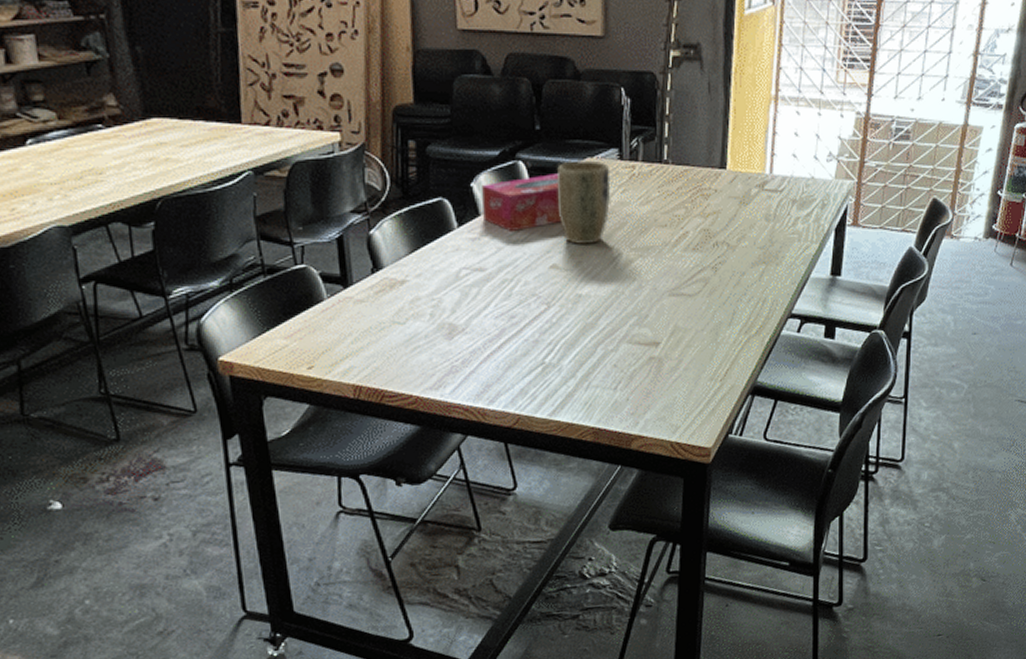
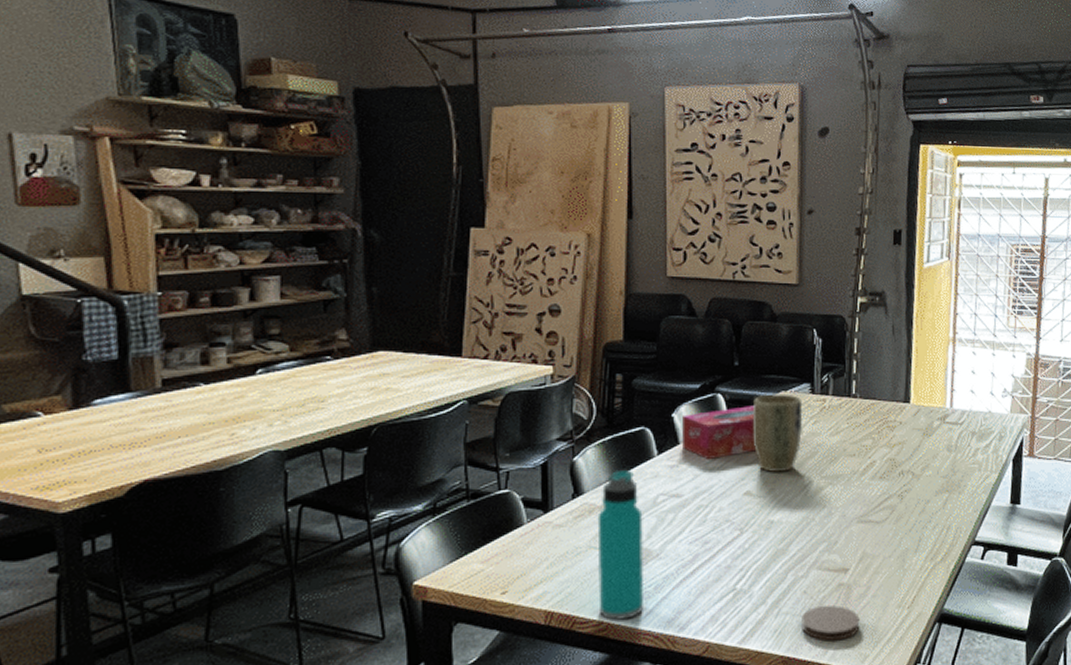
water bottle: none [399,242,452,395] -> present [597,469,645,621]
coaster: none [612,378,671,413] -> present [801,604,860,641]

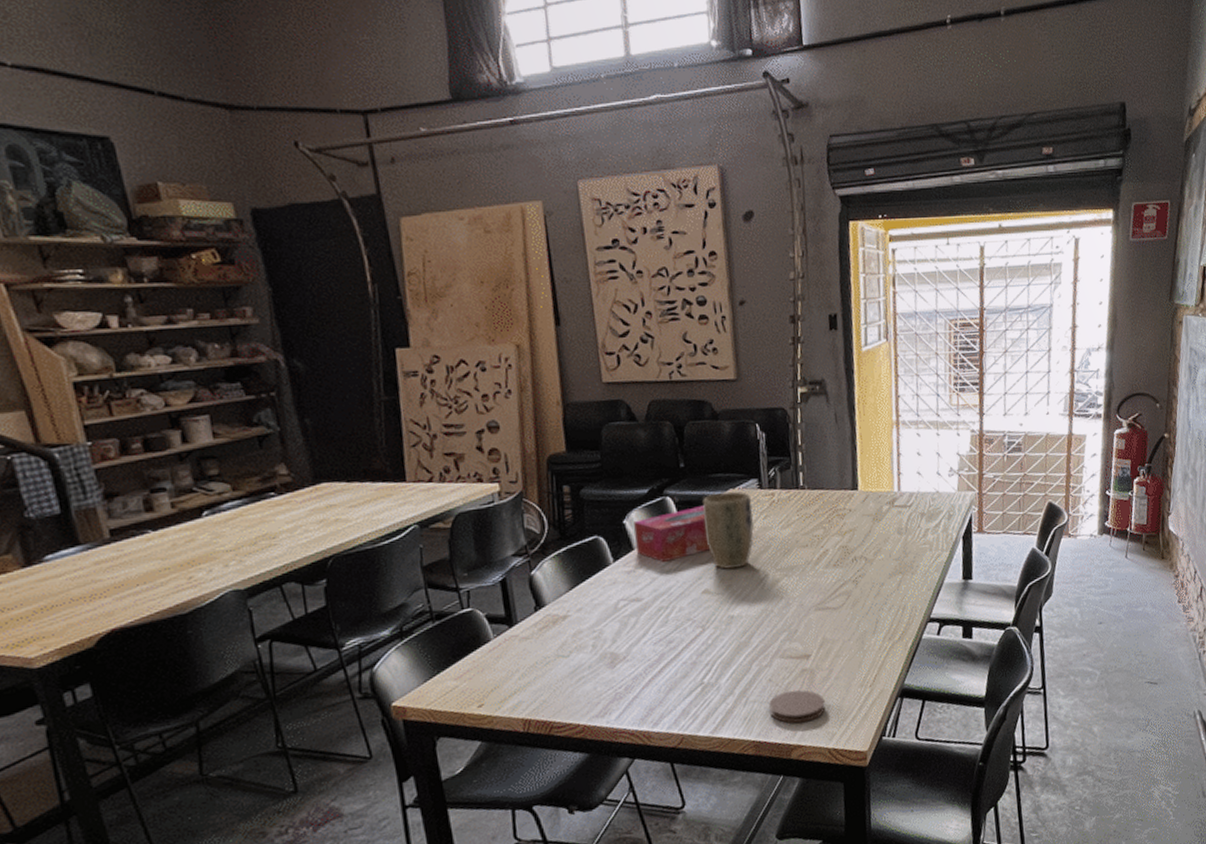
water bottle: present [597,469,645,621] -> none [561,578,616,723]

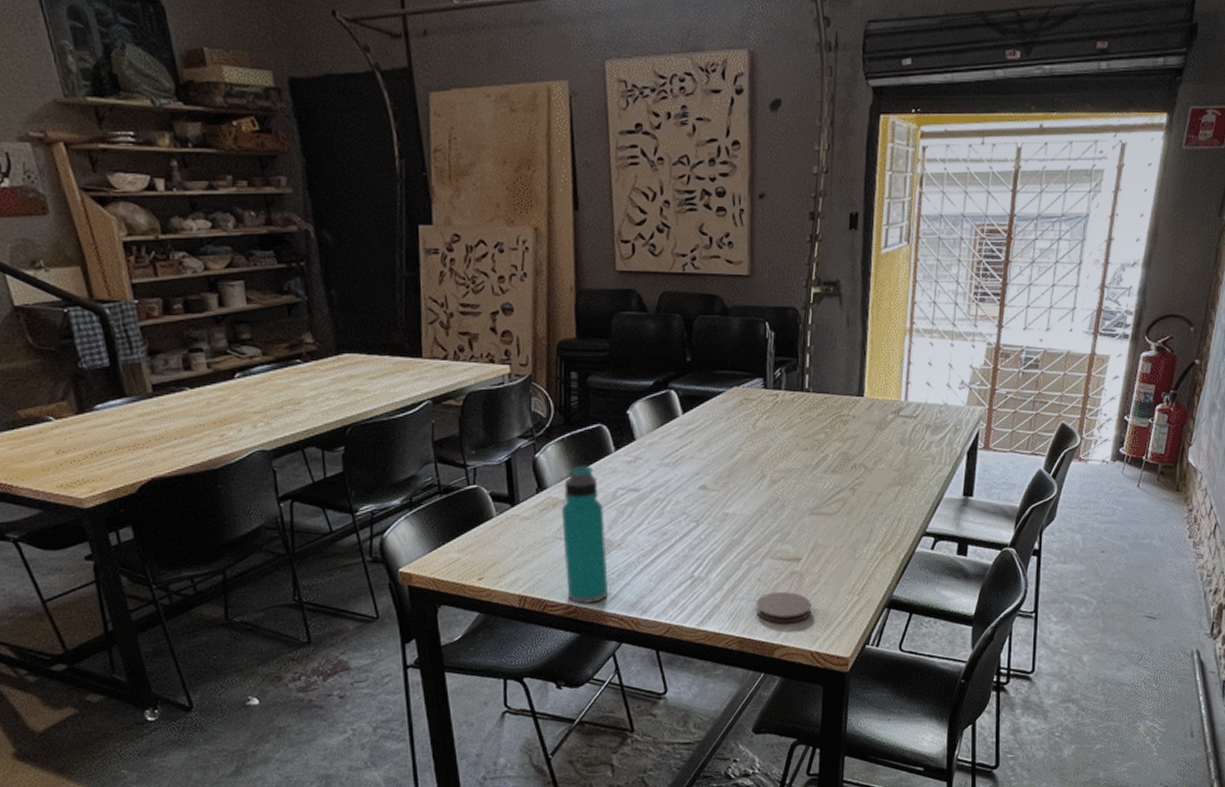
water bottle: none [561,578,616,723] -> present [561,465,608,605]
tissue box: present [634,506,710,562] -> none [637,402,710,454]
plant pot: present [703,491,754,570] -> none [705,389,756,468]

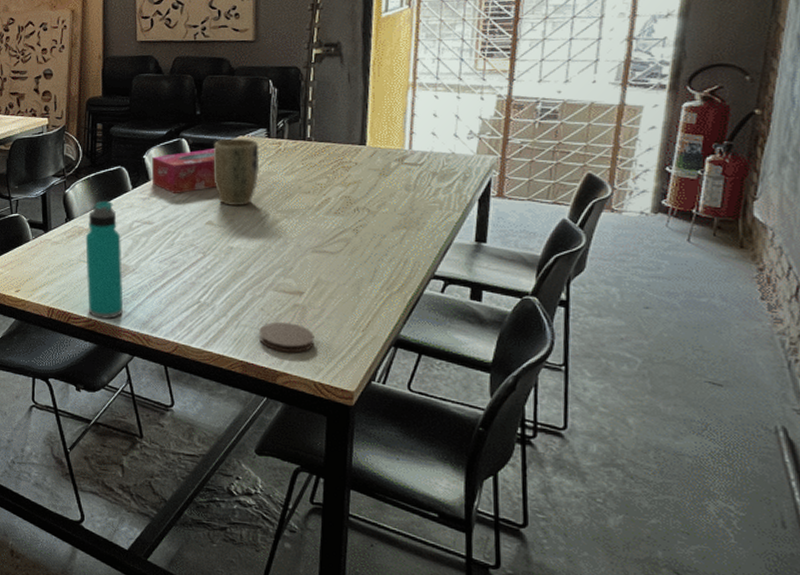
tissue box: none [637,402,710,454] -> present [152,149,216,193]
plant pot: none [705,389,756,468] -> present [213,138,260,207]

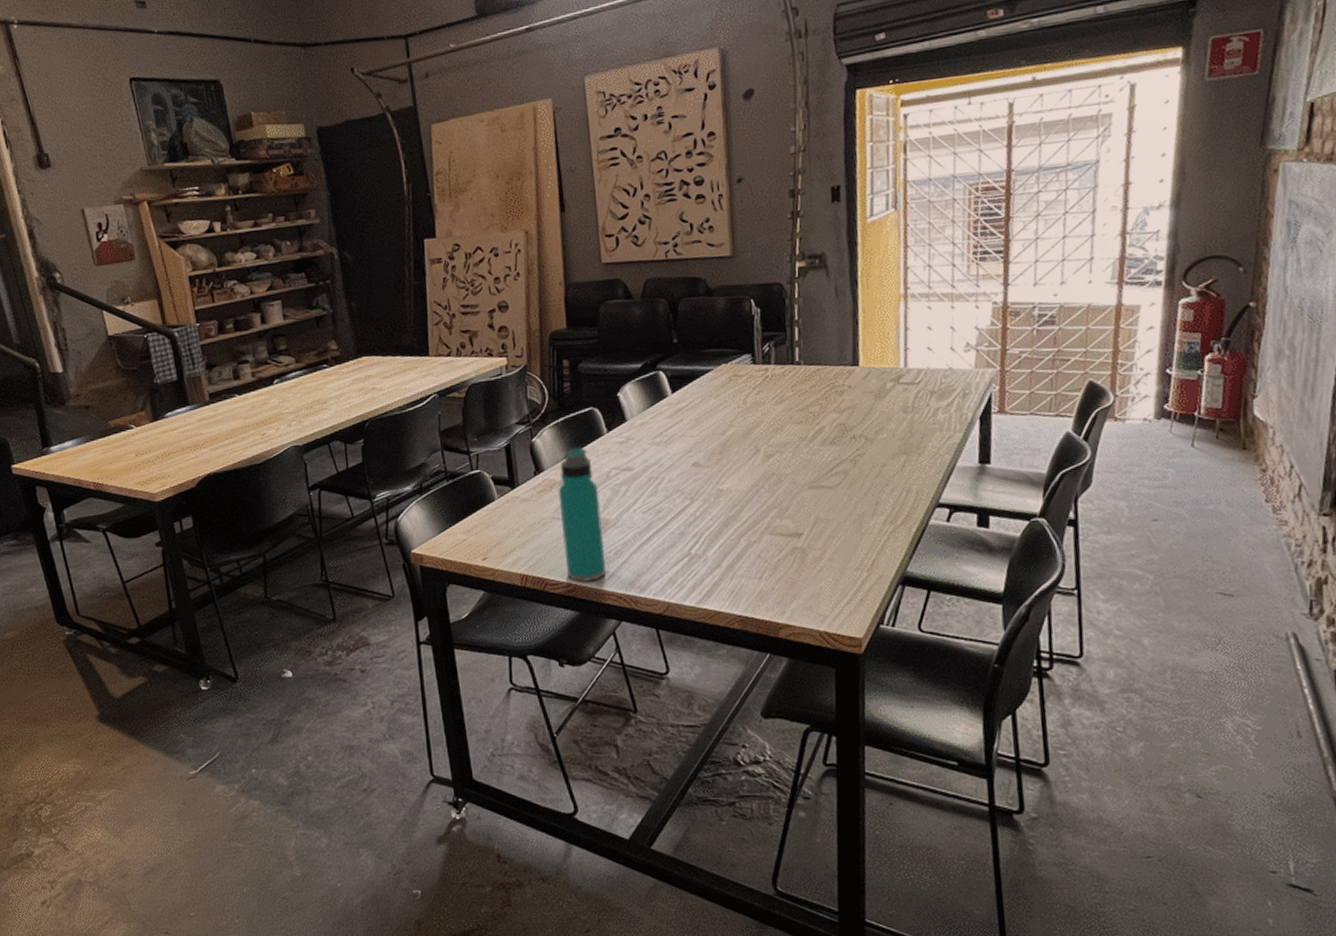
tissue box: present [152,149,216,193] -> none [627,380,701,434]
plant pot: present [213,138,260,207] -> none [694,366,746,444]
coaster: present [259,321,315,353] -> none [757,568,817,602]

